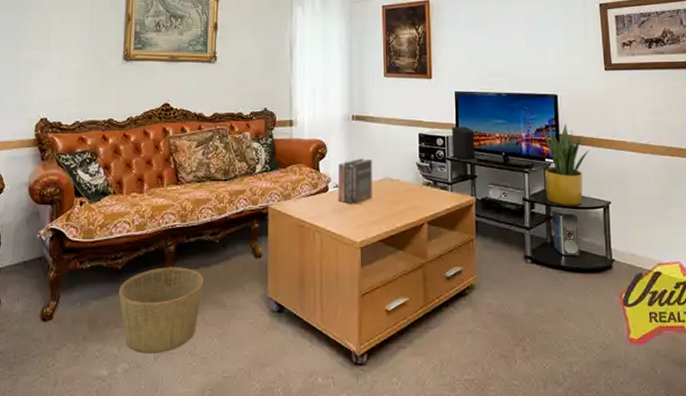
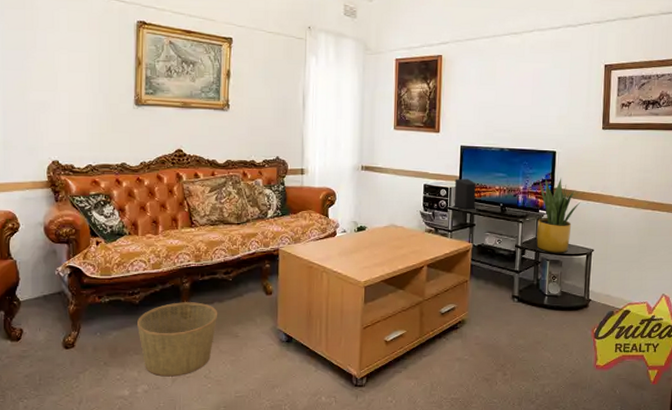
books: present [337,158,372,205] -> none [345,206,378,249]

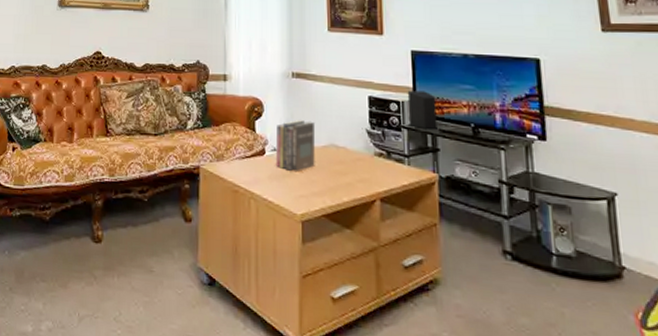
basket: present [137,302,218,377] -> none [46,222,132,315]
books: none [345,206,378,249] -> present [275,120,315,173]
planter: present [536,177,581,254] -> none [521,92,586,197]

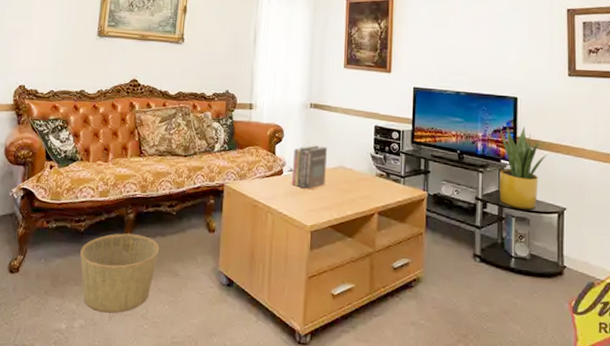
basket: none [46,222,132,315] -> present [80,233,160,313]
speaker: present [407,90,437,129] -> none [406,121,431,155]
planter: none [521,92,586,197] -> present [499,125,548,211]

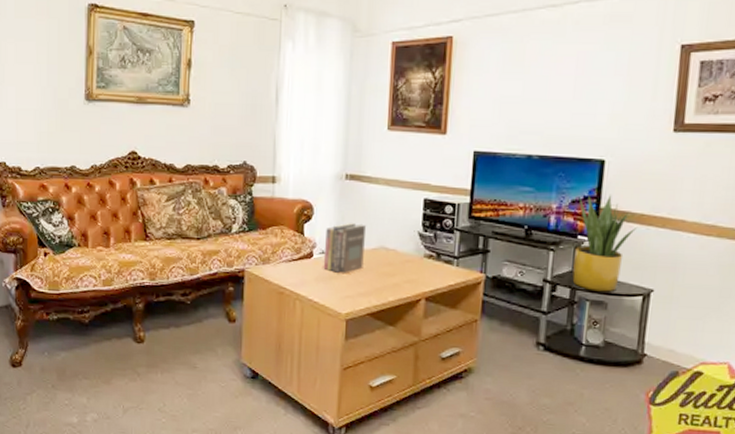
basket: present [80,233,160,313] -> none [87,324,174,407]

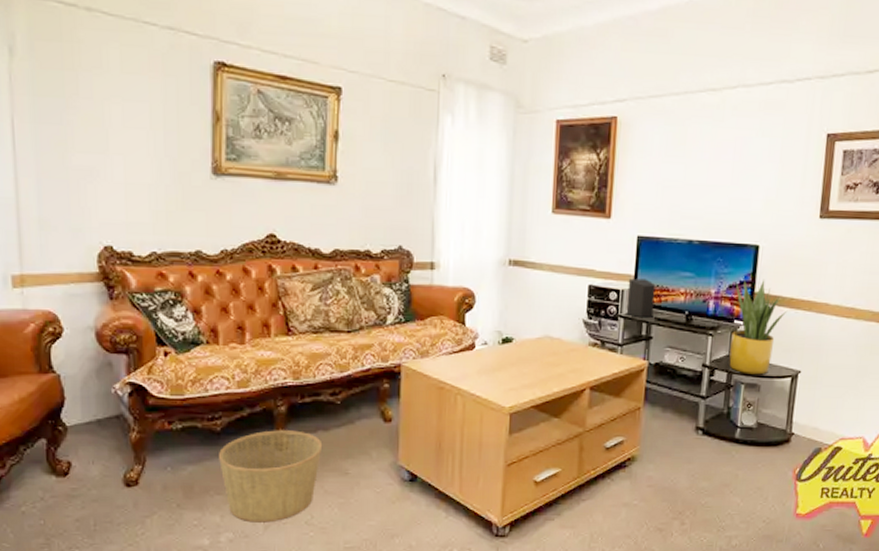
basket: none [87,324,174,407] -> present [219,430,323,523]
books: present [323,223,366,275] -> none [486,311,530,366]
speaker: none [462,192,493,231] -> present [626,278,656,317]

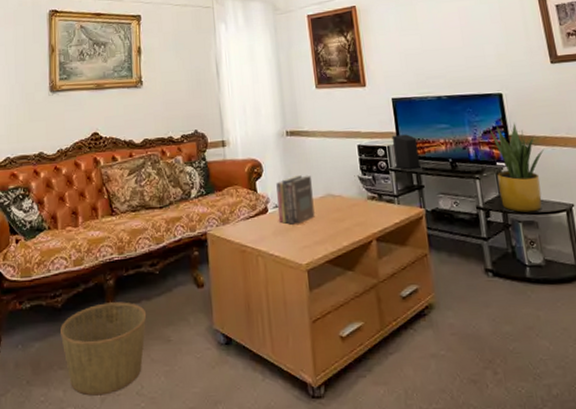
books: none [486,311,530,366] -> present [276,175,315,226]

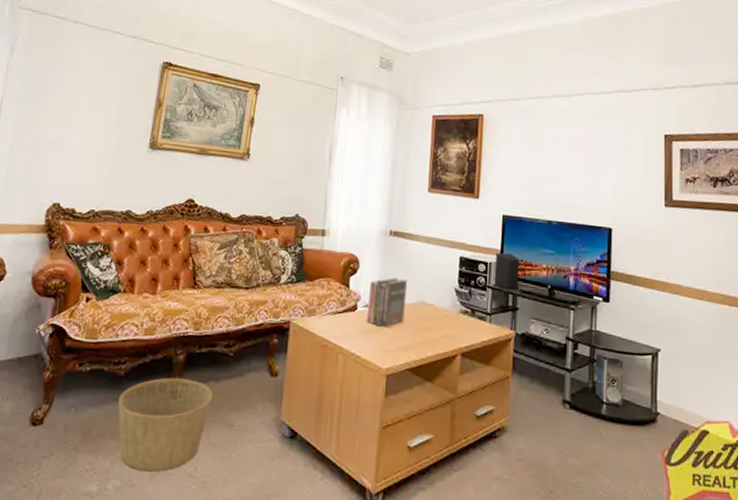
planter: present [489,122,545,213] -> none [591,258,643,352]

